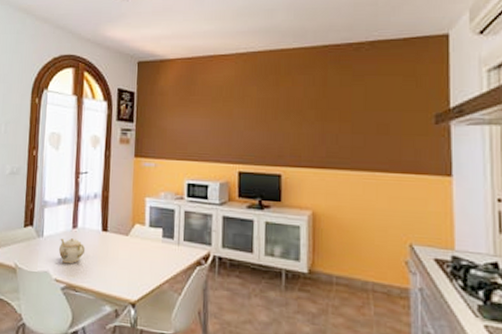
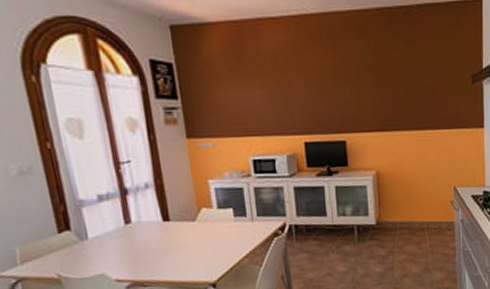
teapot: present [58,237,86,264] -> none [112,234,148,262]

